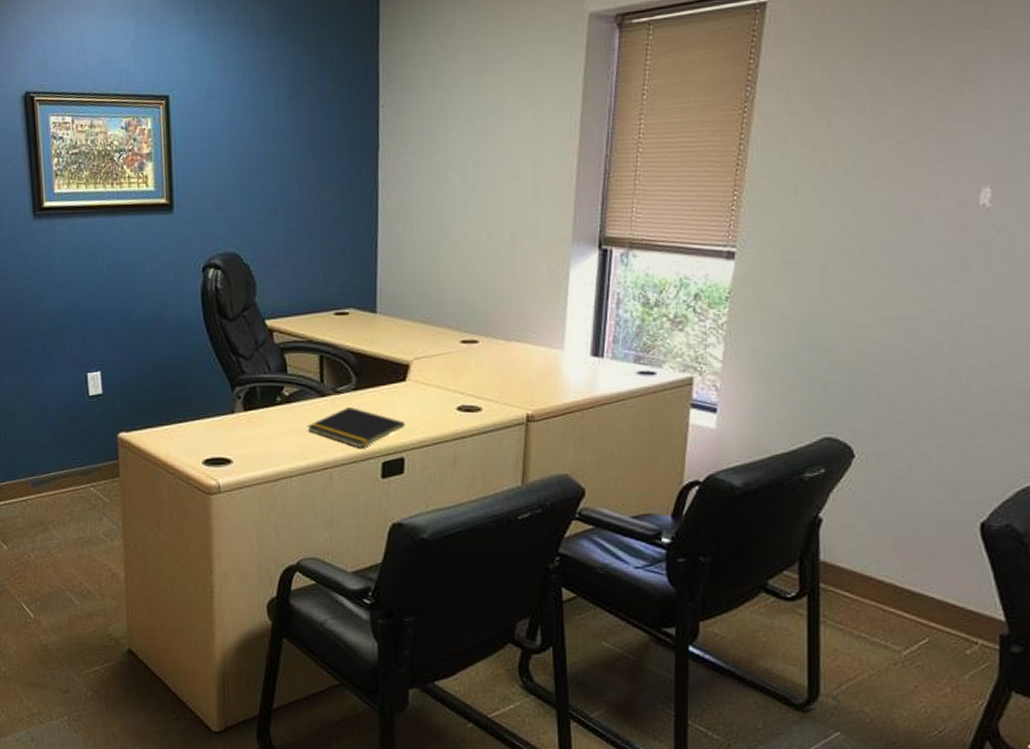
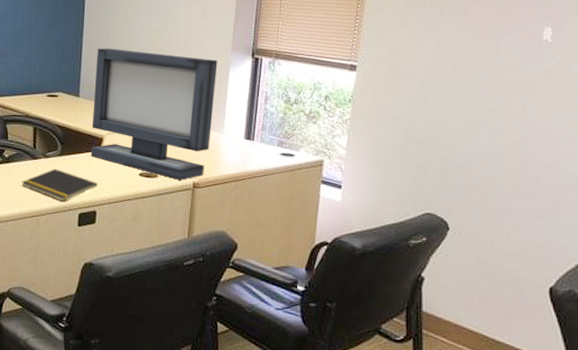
monitor: none [394,246,554,413] -> present [90,48,218,180]

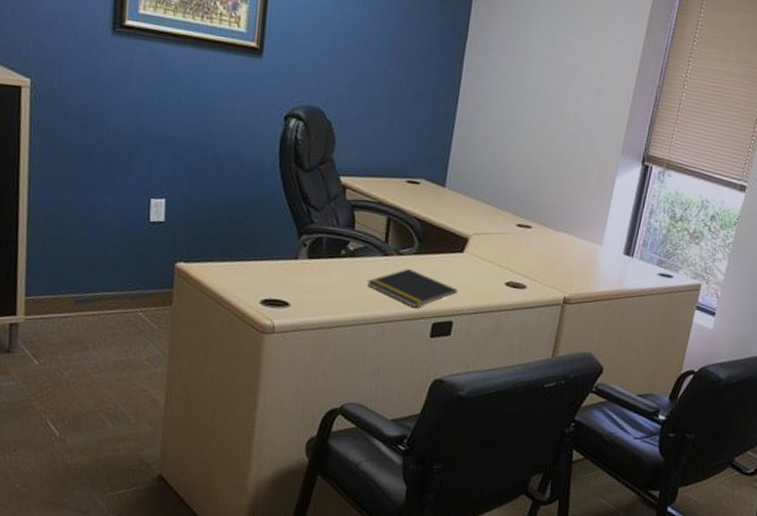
monitor: present [90,48,218,180] -> none [452,131,605,294]

